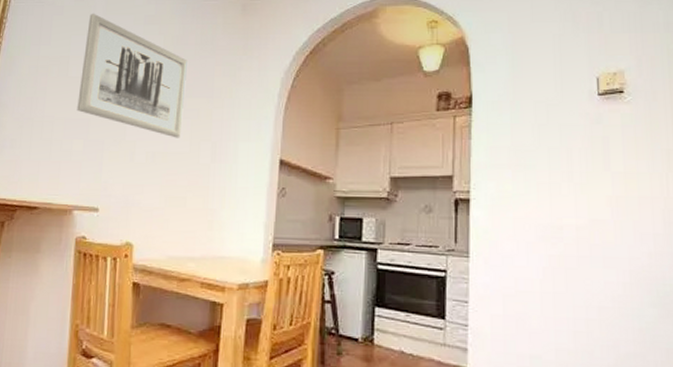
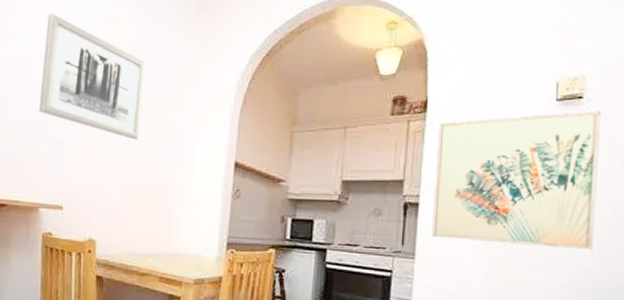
wall art: none [484,104,650,245] -> present [431,110,602,251]

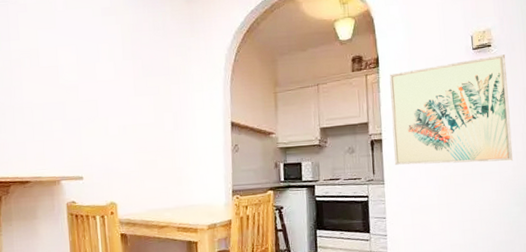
wall art: present [39,12,146,140] -> none [51,8,146,112]

